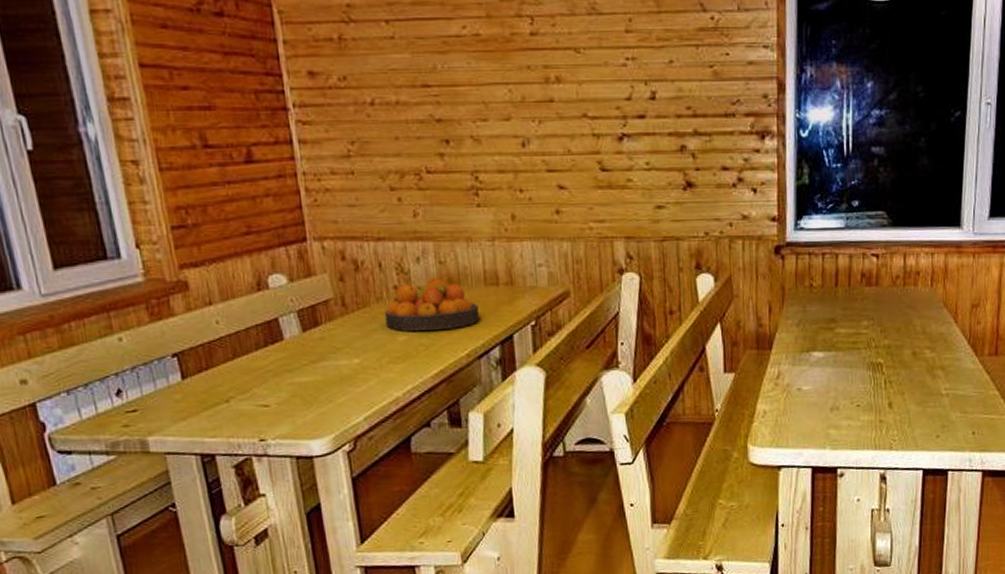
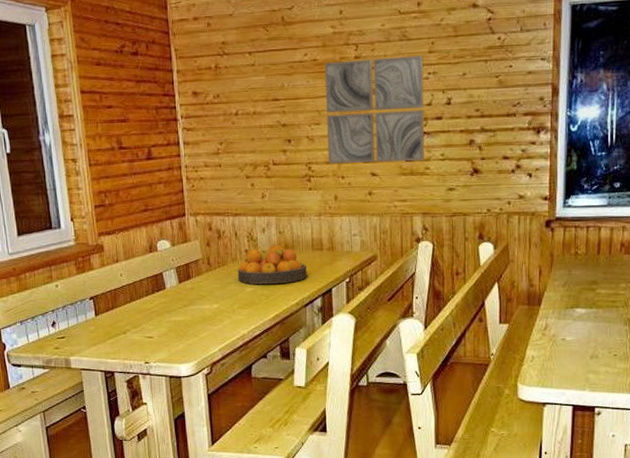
wall art: none [489,35,625,173] -> present [324,55,424,164]

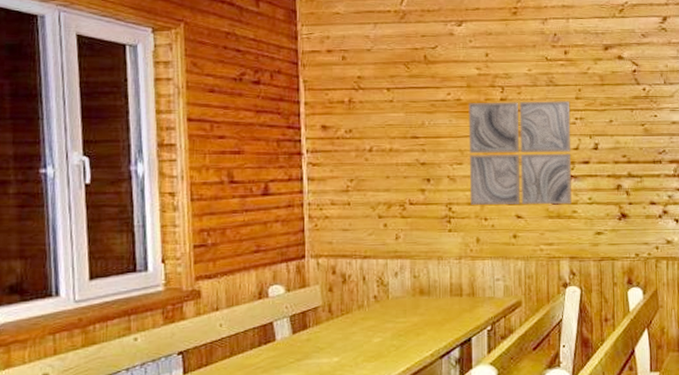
fruit bowl: present [237,245,308,285] -> none [364,290,445,335]

